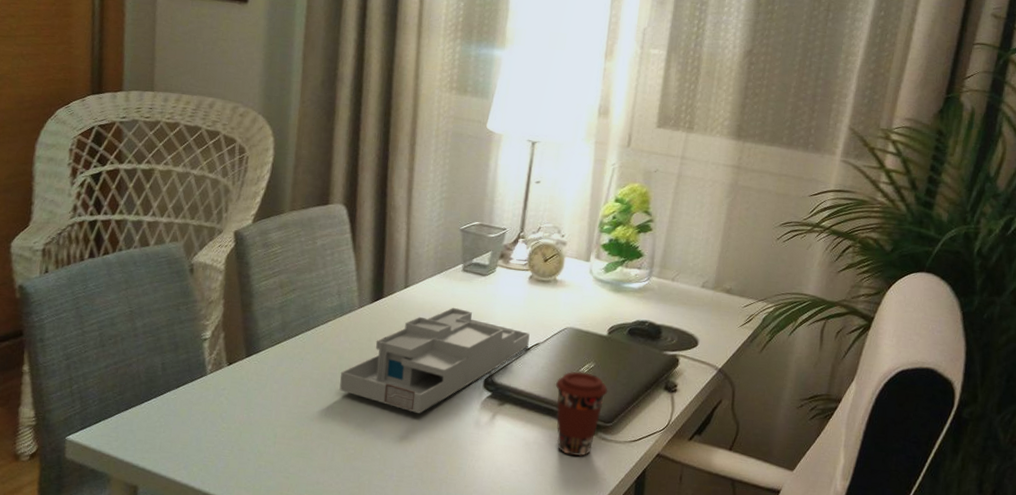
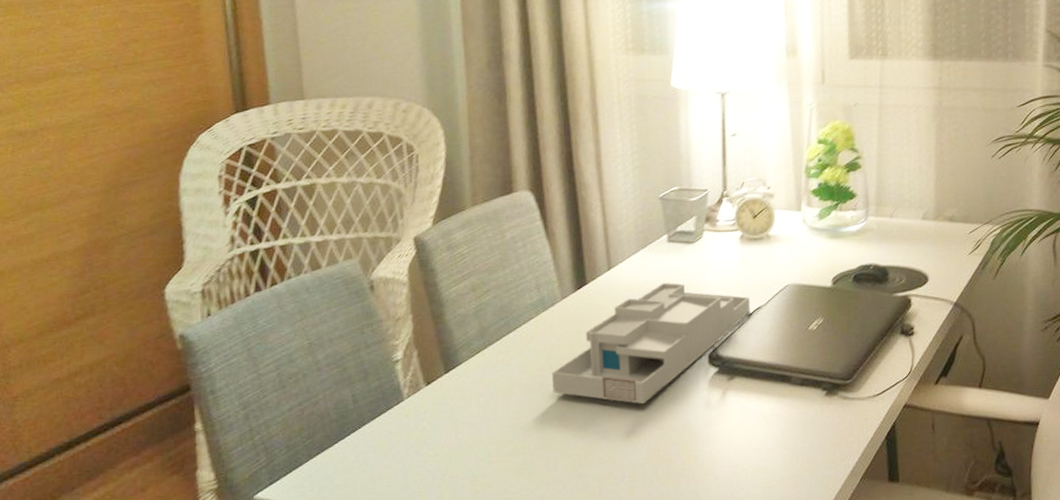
coffee cup: present [555,371,608,456] -> none [785,329,842,422]

